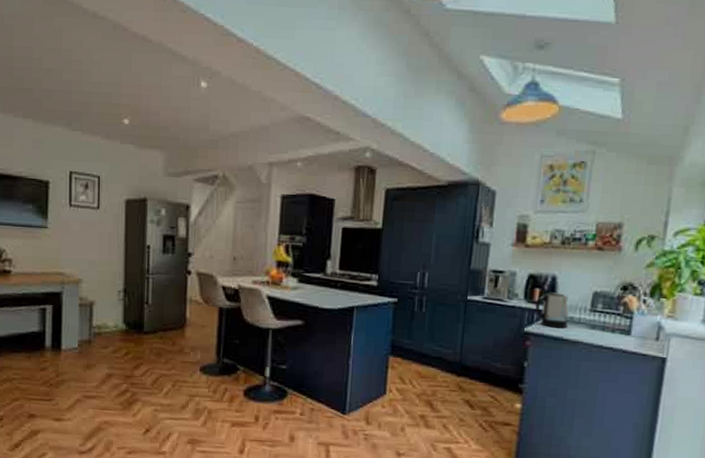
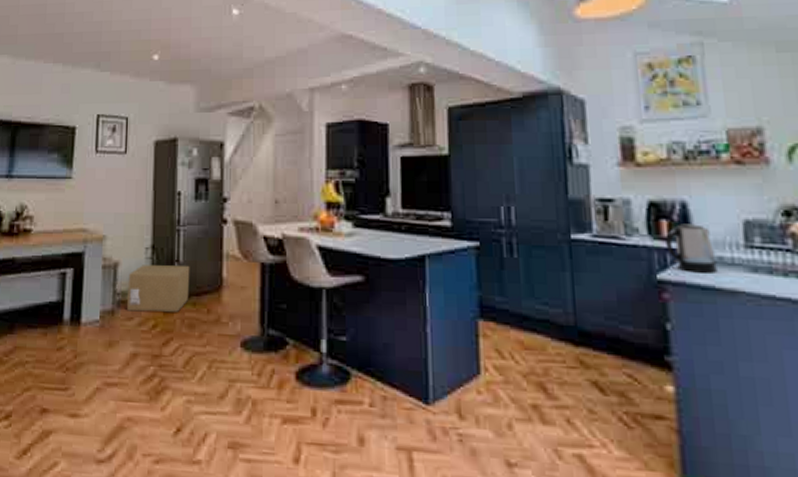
box: none [102,305,158,344] -> present [127,265,190,313]

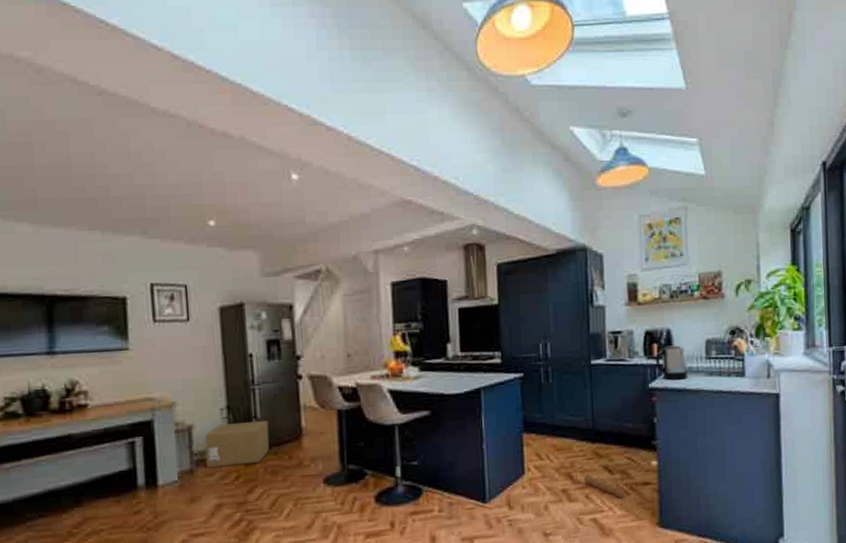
dog toy: none [563,389,625,433] -> present [584,474,625,499]

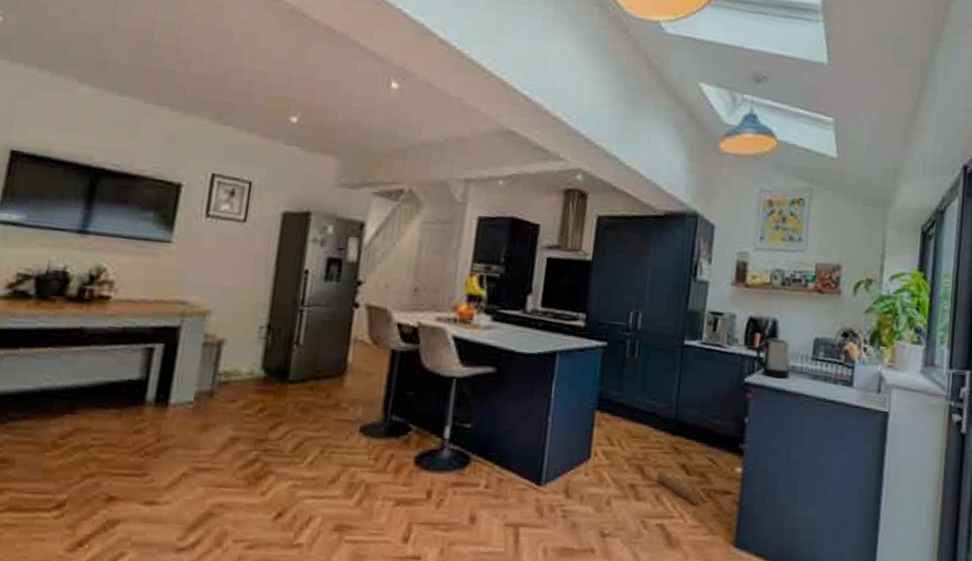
box: present [205,421,270,468] -> none [230,344,311,396]

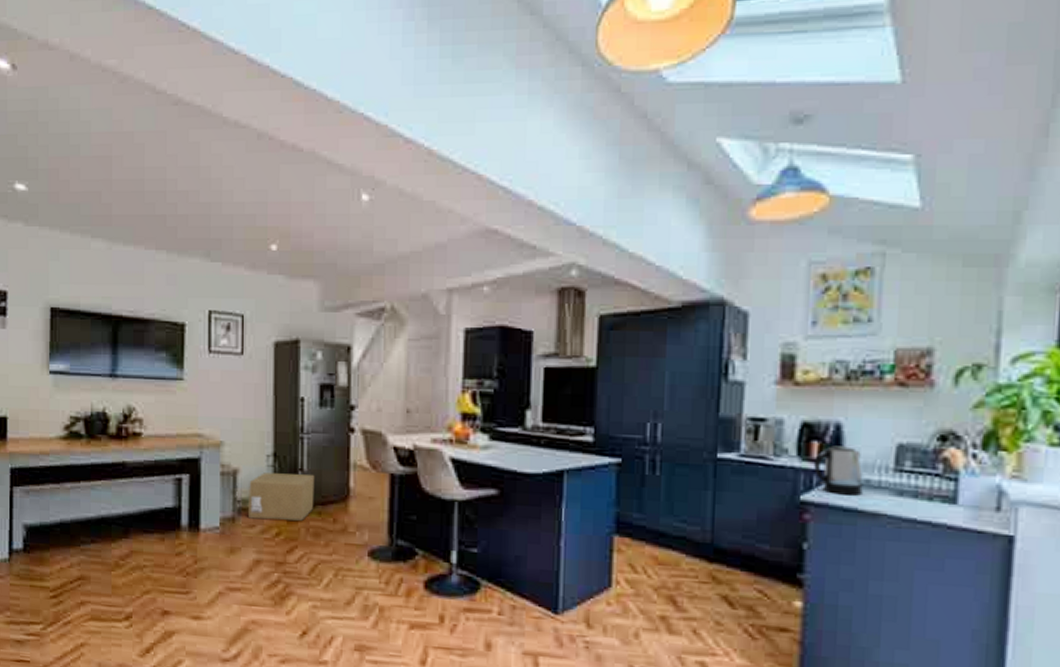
box: none [230,344,311,396] -> present [249,472,315,522]
dog toy: present [656,470,701,506] -> none [692,602,750,643]

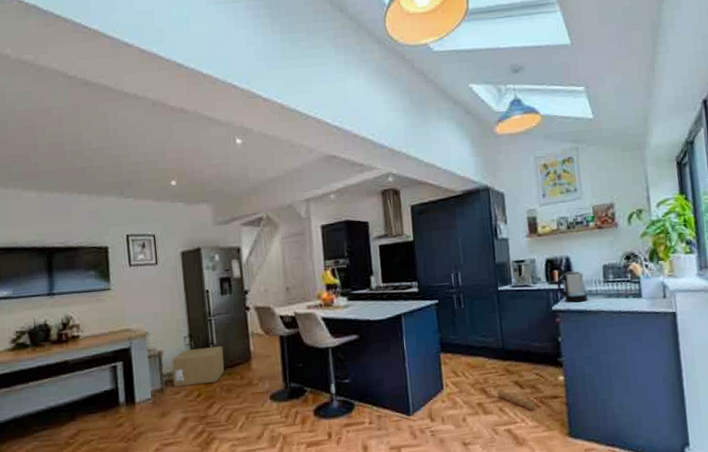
dog toy: none [692,602,750,643] -> present [497,389,536,411]

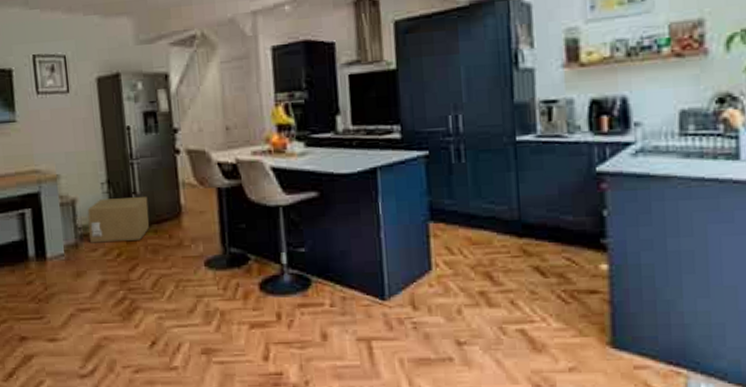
dog toy: present [497,389,536,411] -> none [507,275,563,308]
kettle: present [557,271,588,303] -> none [606,117,653,163]

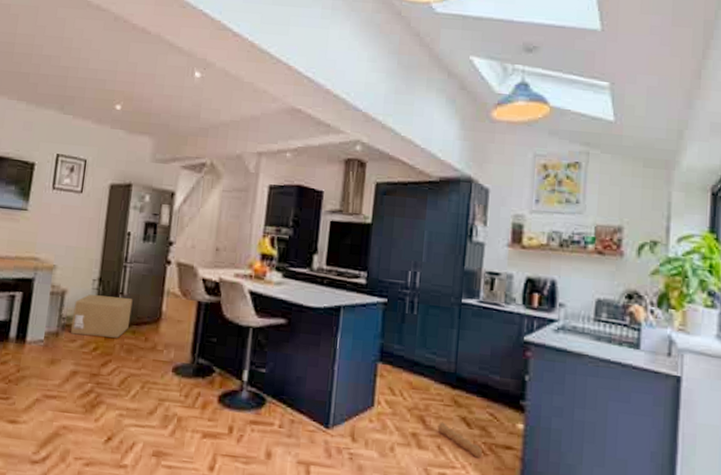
dog toy: none [507,275,563,308] -> present [437,422,482,458]

